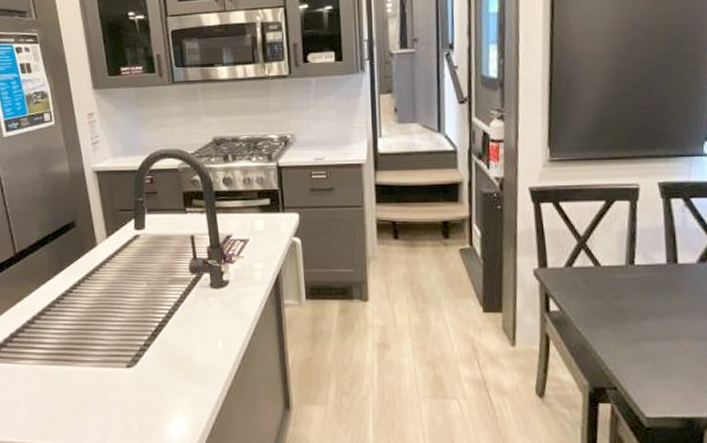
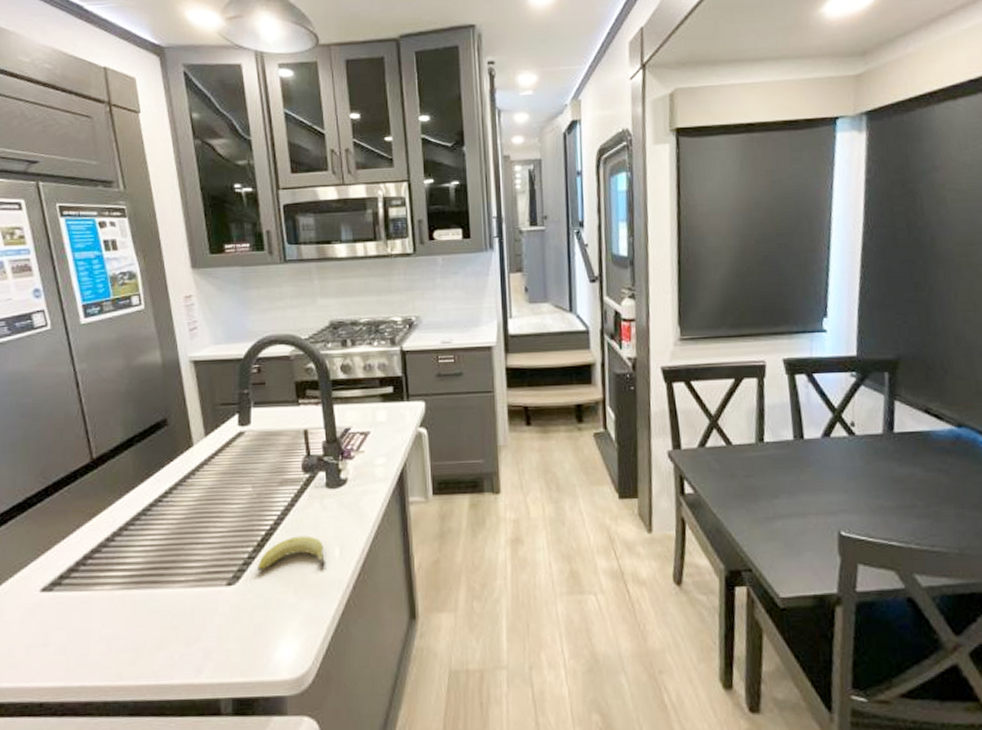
fruit: none [152,329,211,358] -> present [257,535,326,572]

